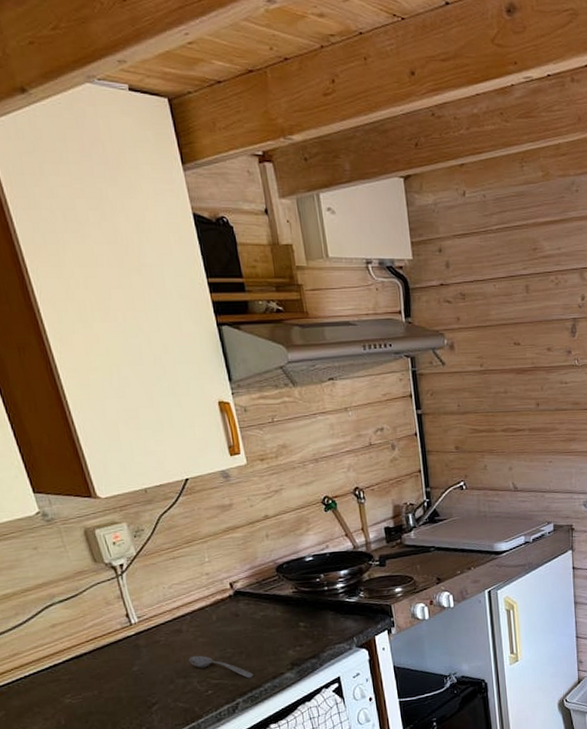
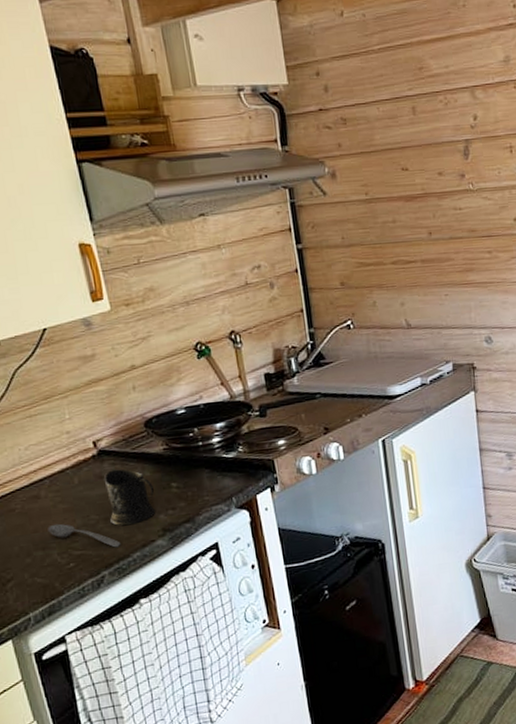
mug: none [240,608,286,659] -> present [104,469,156,526]

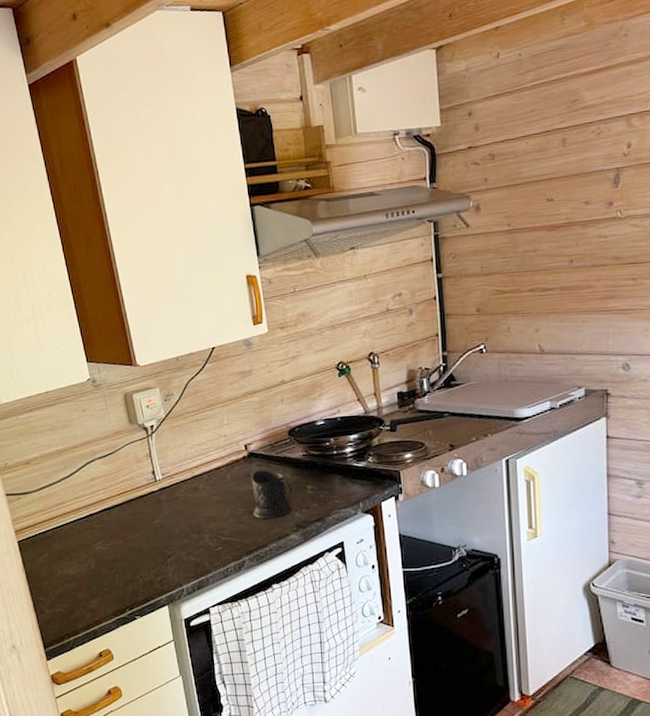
soupspoon: present [47,523,121,548] -> none [203,512,261,538]

